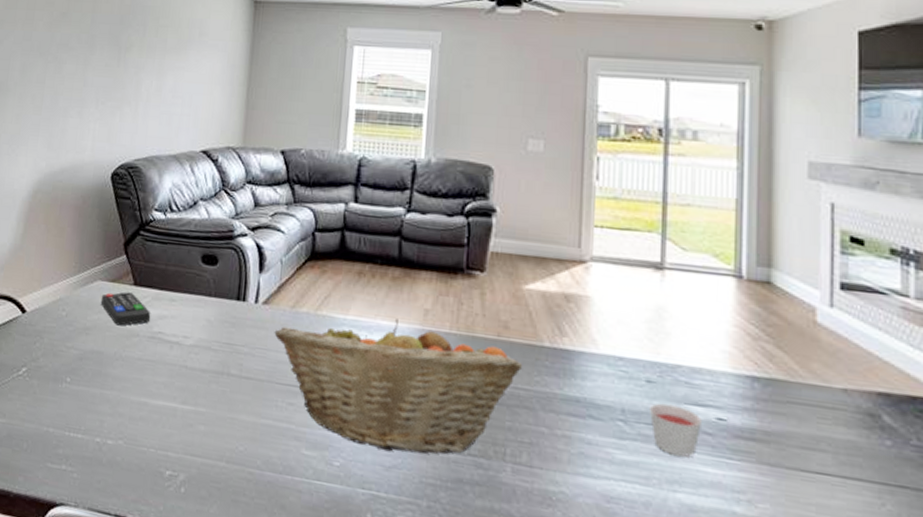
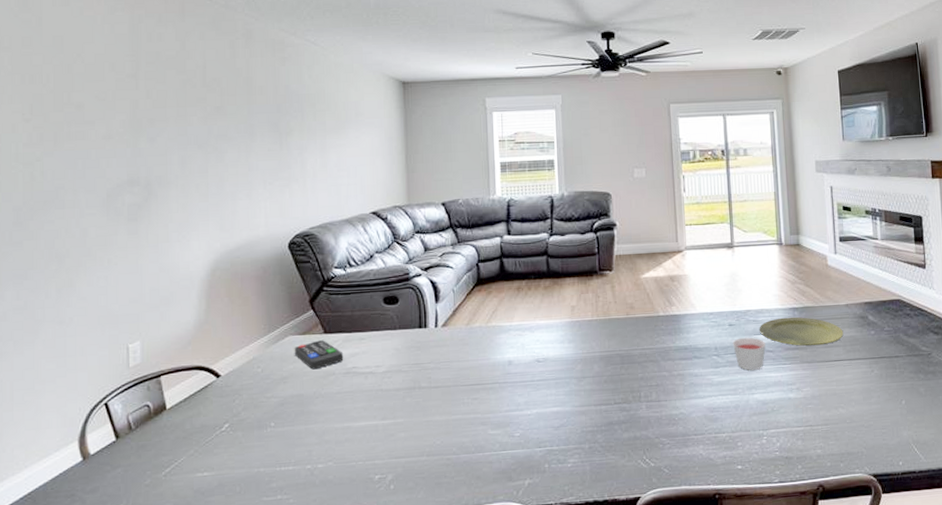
fruit basket: present [274,319,523,454] -> none [454,317,647,416]
plate: none [693,386,836,445] -> present [759,317,844,346]

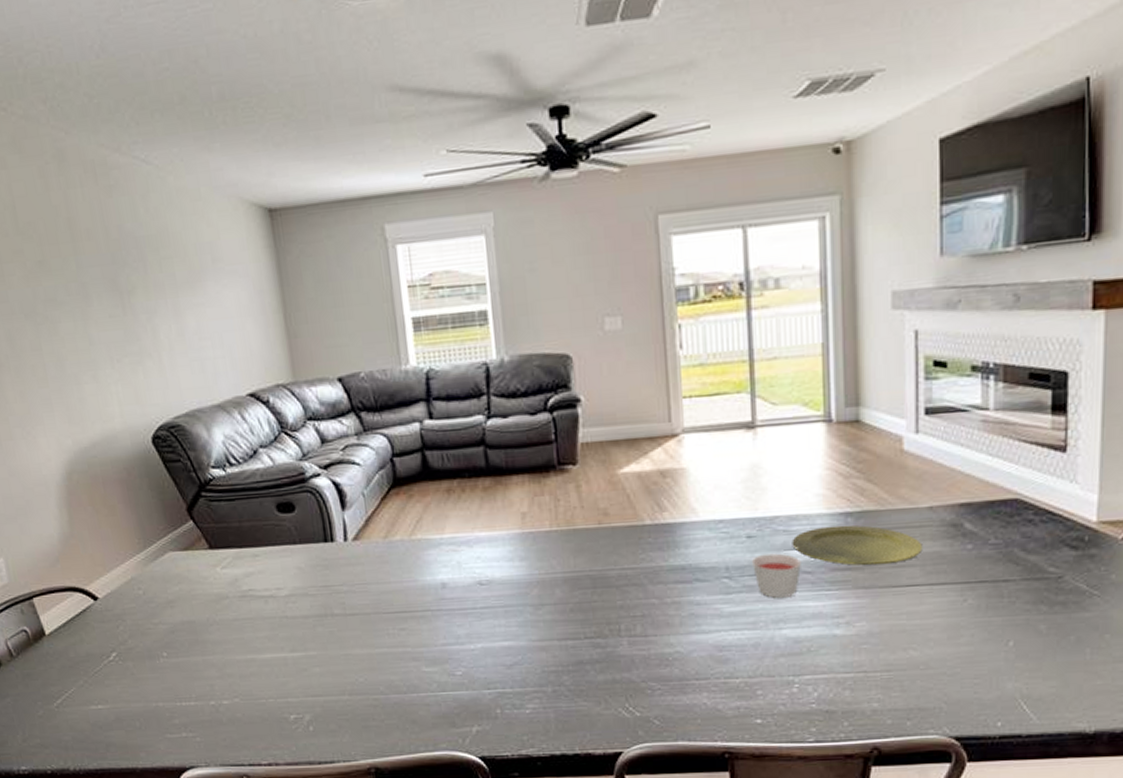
remote control: present [294,340,344,370] -> none [176,557,237,592]

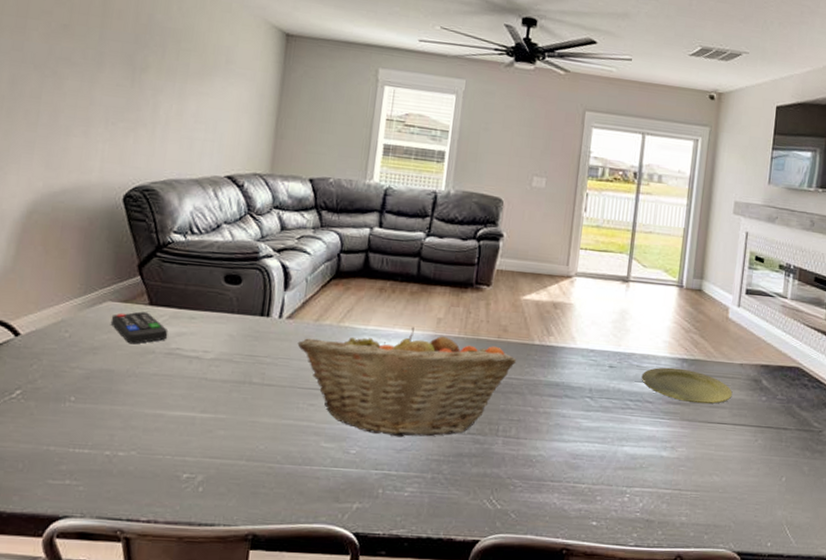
remote control: none [176,557,237,592] -> present [110,311,169,344]
fruit basket: none [371,528,628,652] -> present [297,327,517,438]
candle: present [752,553,801,598] -> none [610,382,646,420]

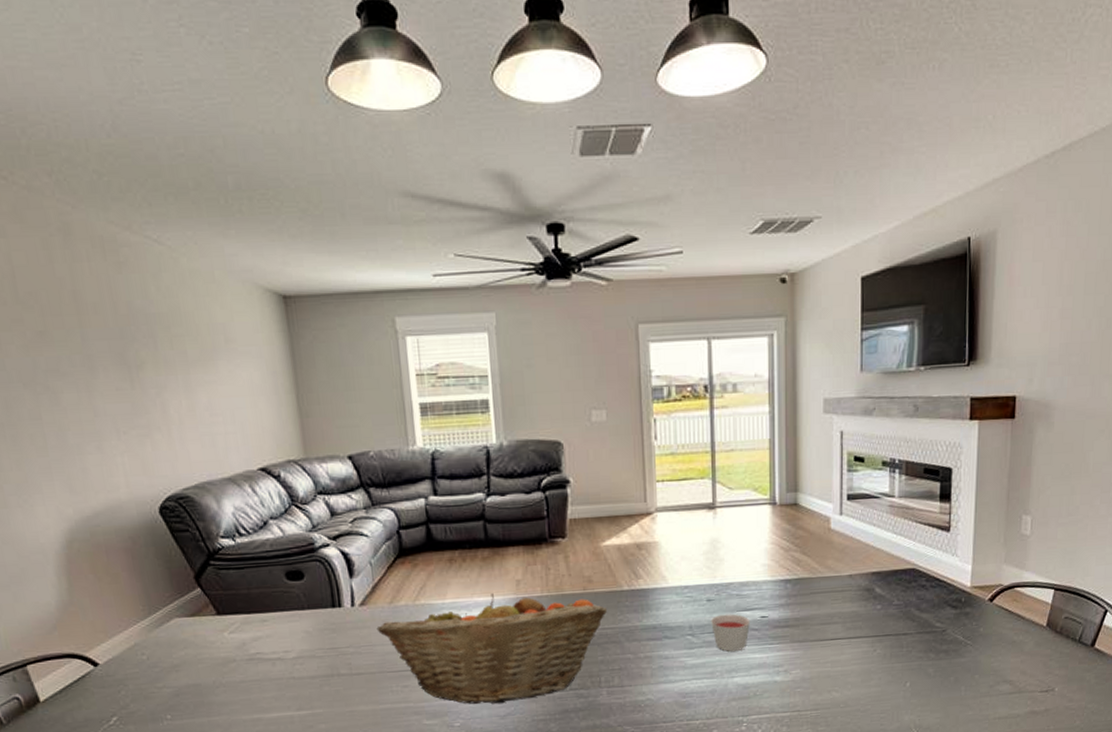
remote control: present [110,311,169,344] -> none [182,622,245,656]
candle: none [610,382,646,420] -> present [711,614,750,652]
plate: present [641,367,733,404] -> none [743,590,844,623]

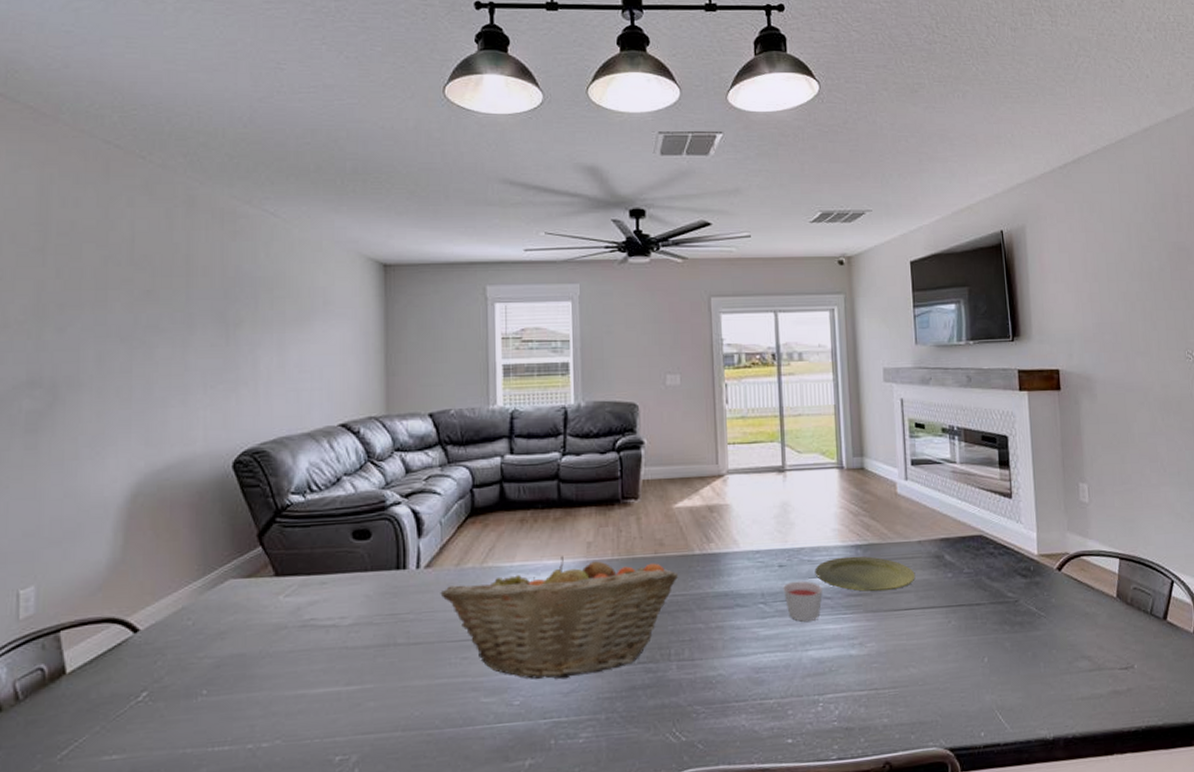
plate: none [743,590,844,623] -> present [815,556,916,592]

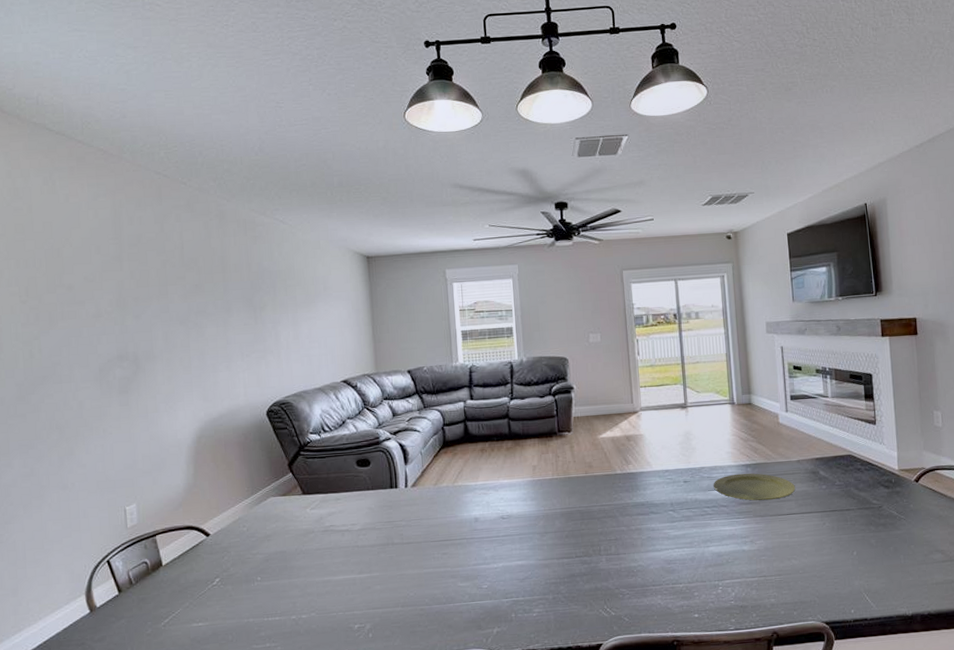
fruit basket: present [440,556,679,679] -> none [424,477,605,569]
candle: present [783,581,823,622] -> none [688,493,720,525]

